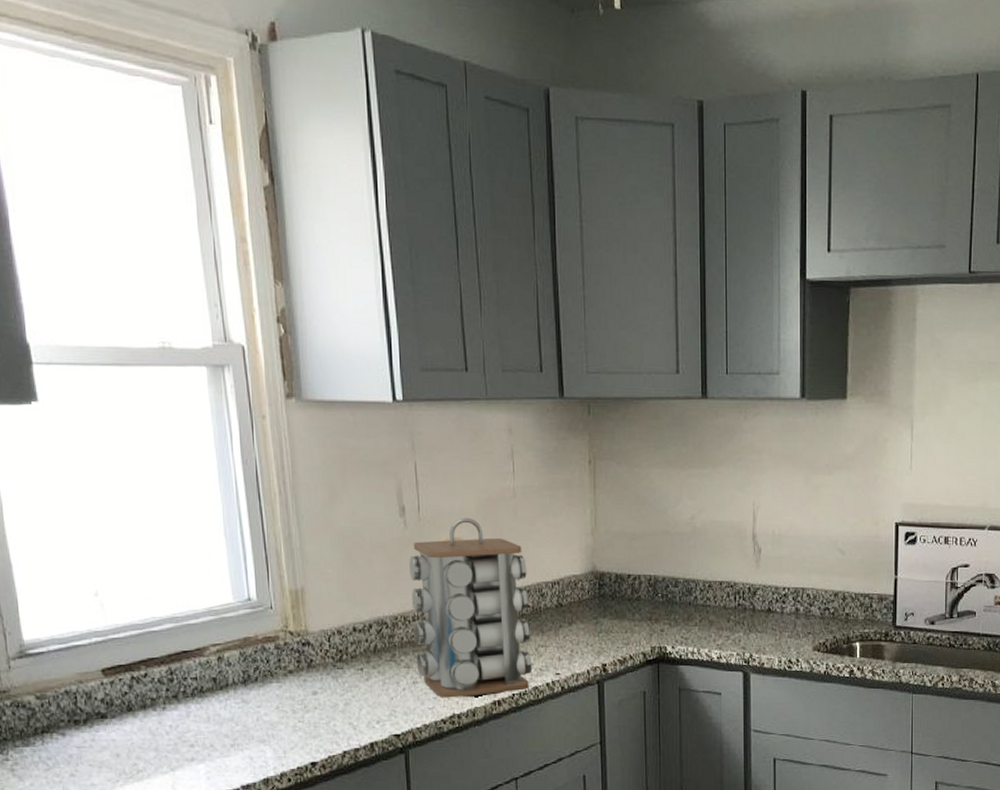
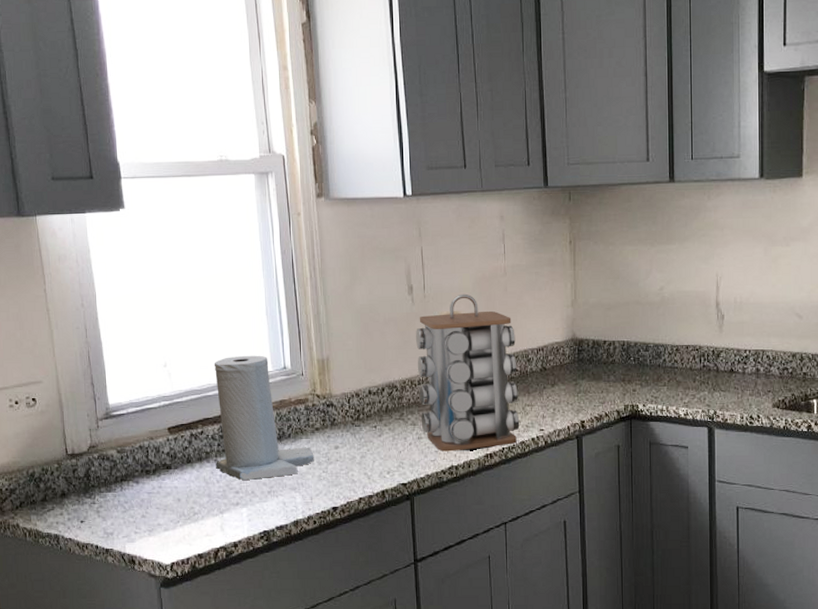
paper towel: none [159,584,288,732] -> present [214,355,314,481]

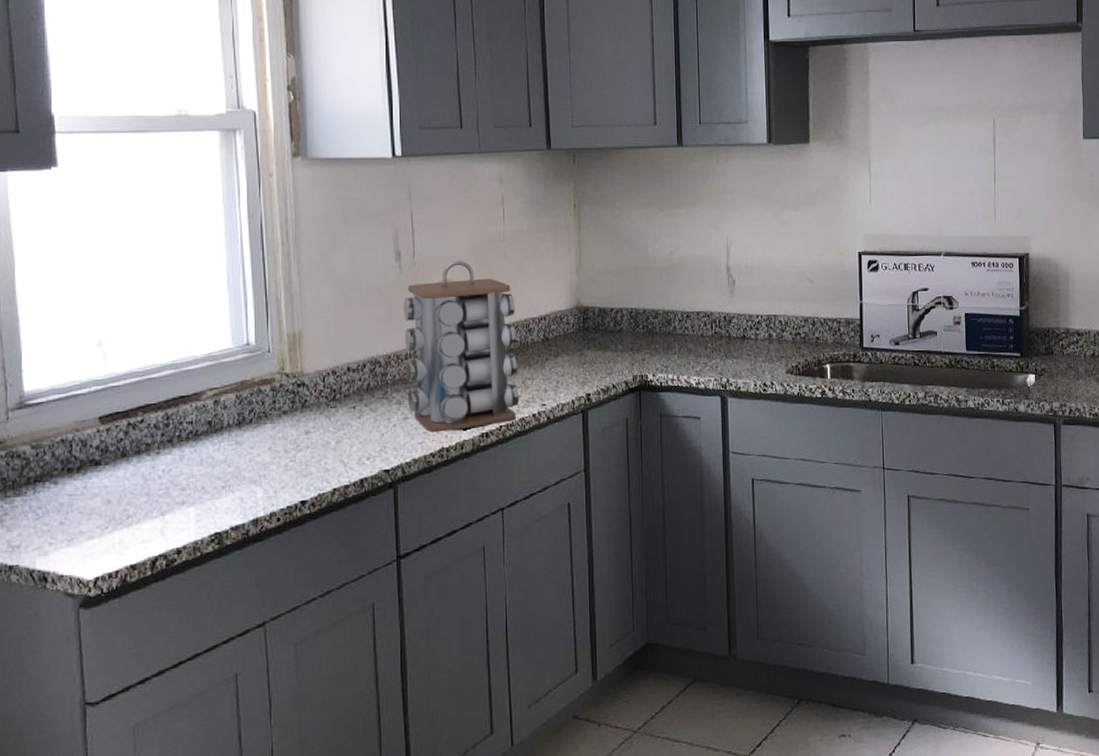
paper towel: present [214,355,314,481] -> none [158,330,280,475]

